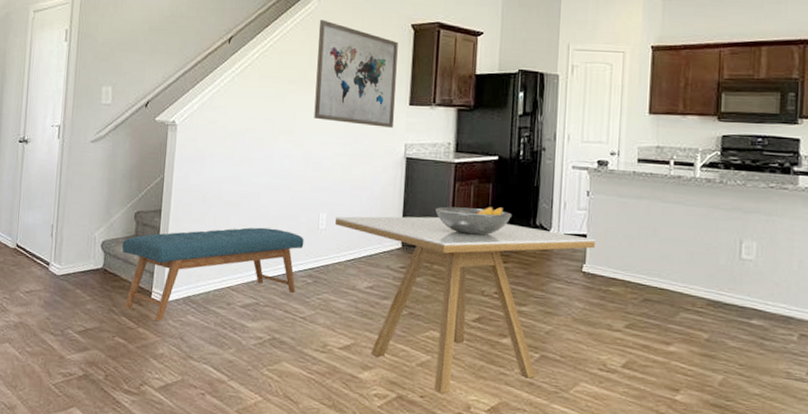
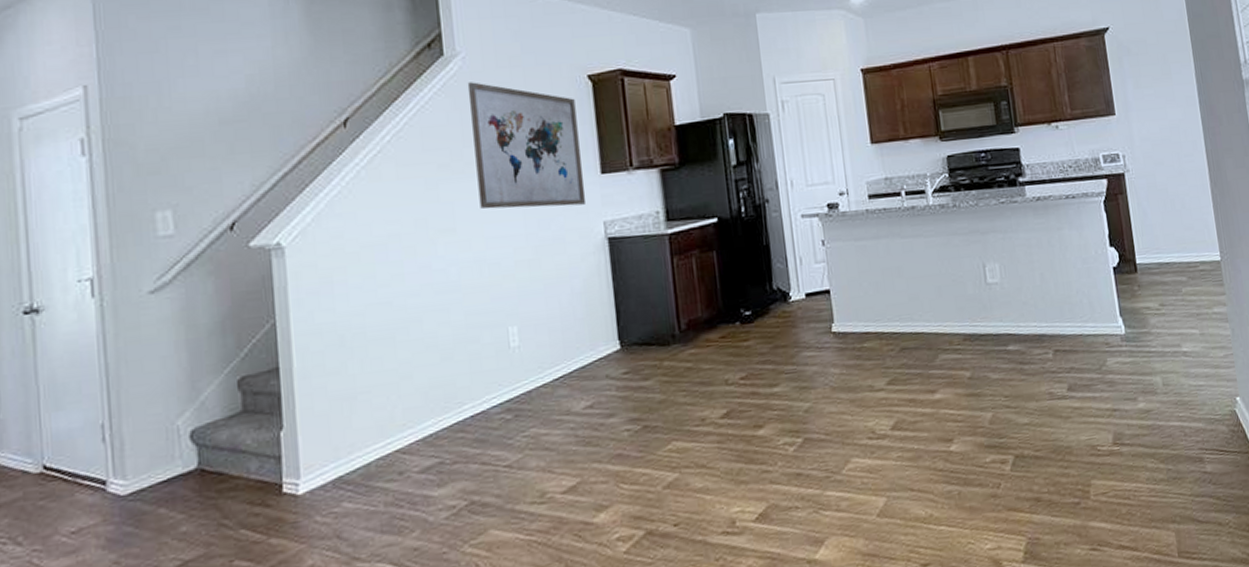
bench: present [122,227,304,321] -> none [223,358,494,522]
dining table: present [335,216,595,395] -> none [531,292,841,516]
fruit bowl: present [436,206,513,235] -> none [654,275,745,317]

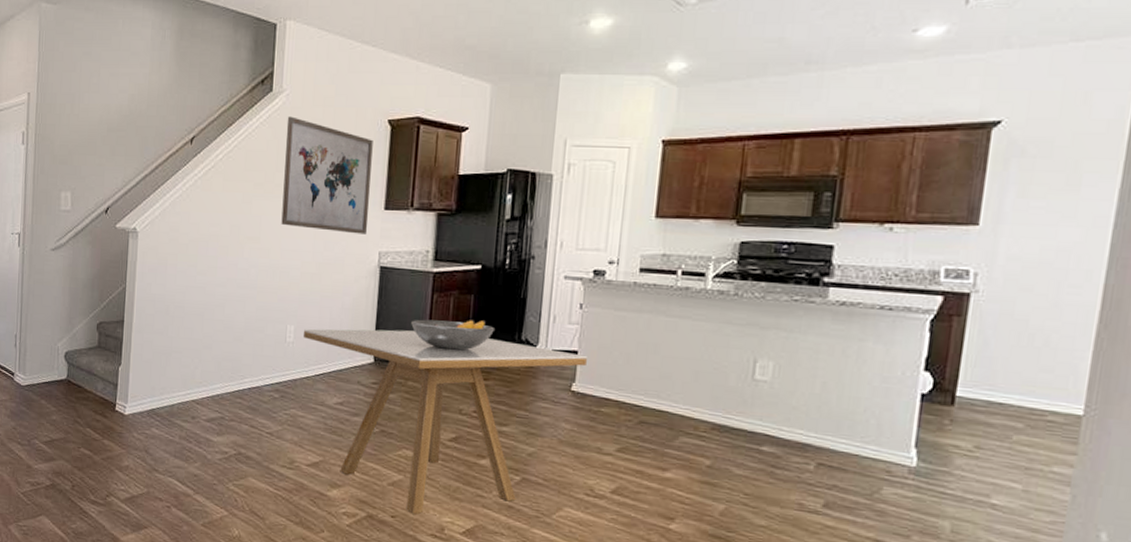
dining table: none [531,292,841,516] -> present [304,329,587,515]
fruit bowl: none [654,275,745,317] -> present [411,319,496,350]

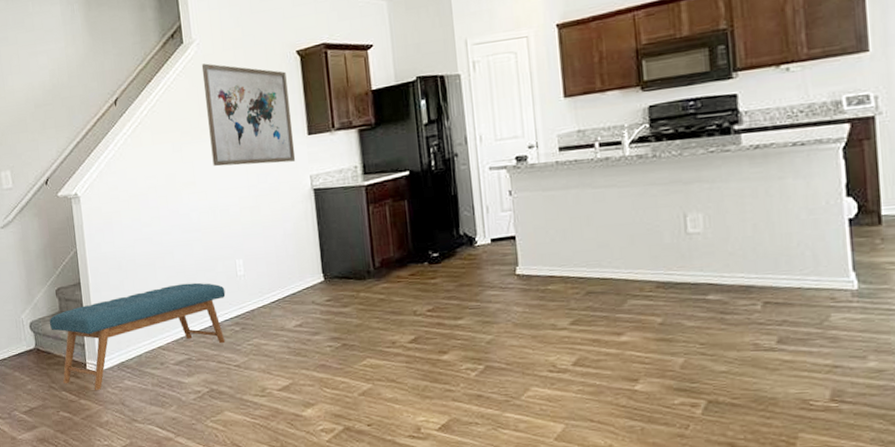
bench: none [85,339,271,433] -> present [49,282,226,390]
dining table: present [304,329,587,515] -> none [253,238,526,420]
fruit bowl: present [411,319,496,350] -> none [353,222,434,257]

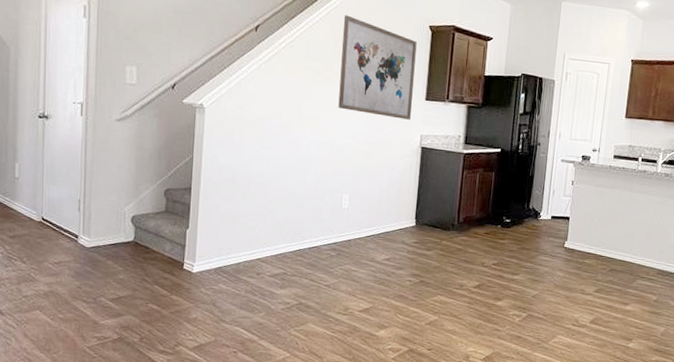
bench: present [49,282,226,390] -> none [152,206,329,289]

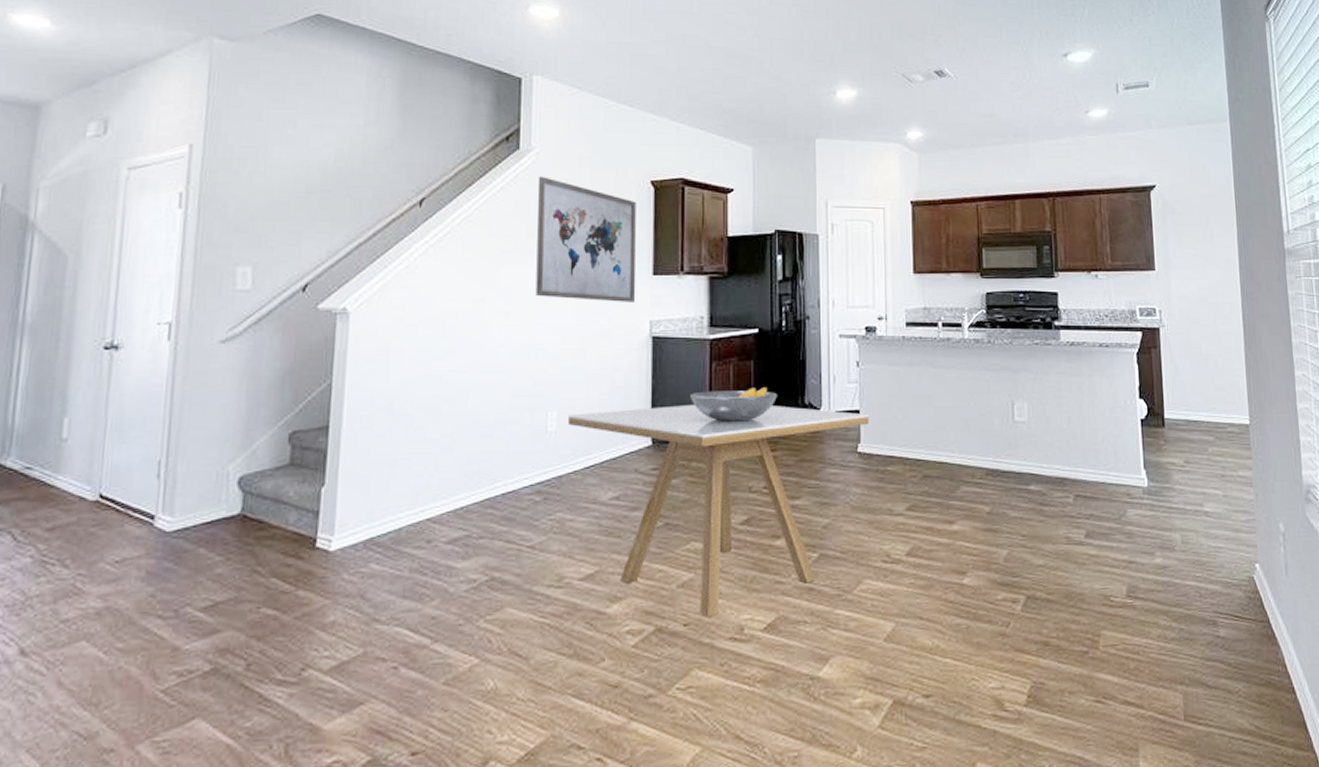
dining table: none [357,197,576,348] -> present [569,403,869,619]
fruit bowl: none [446,191,511,216] -> present [690,386,778,422]

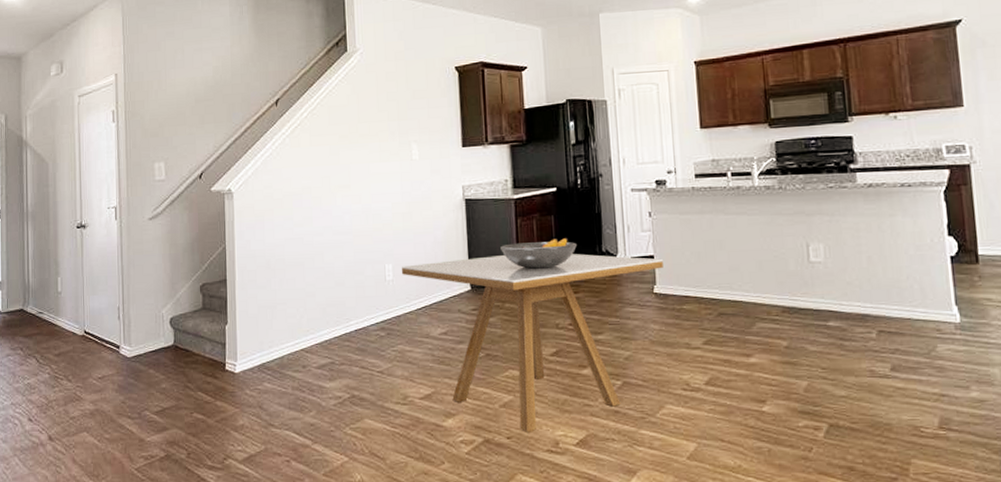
wall art: present [535,176,636,302] -> none [363,72,450,172]

